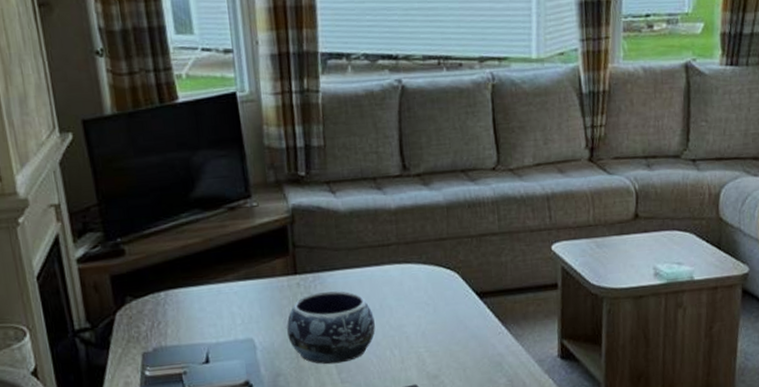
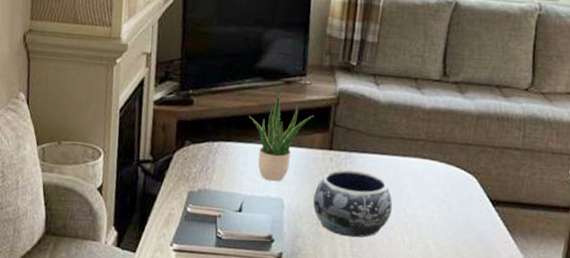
potted plant: none [194,215,270,323] -> present [248,87,314,182]

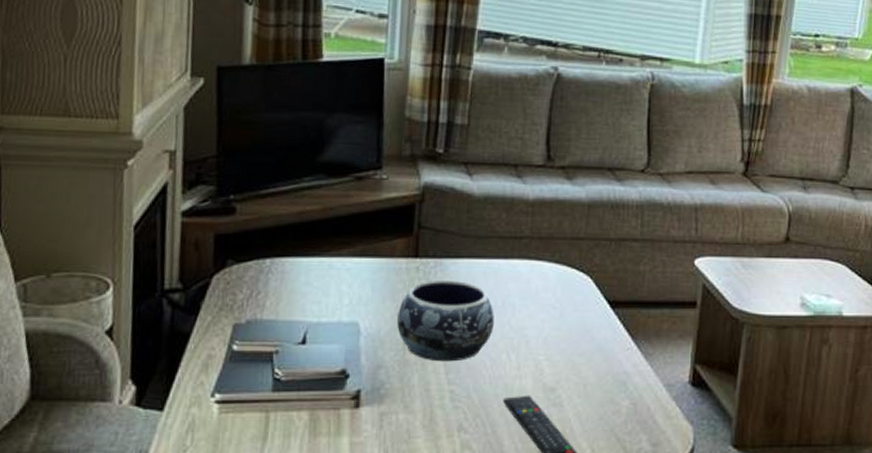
potted plant: present [248,87,314,182] -> none [309,184,394,302]

